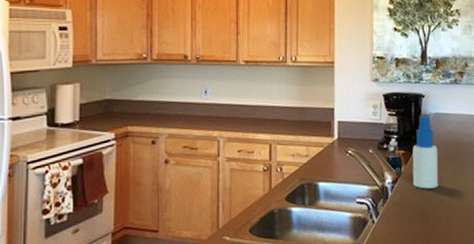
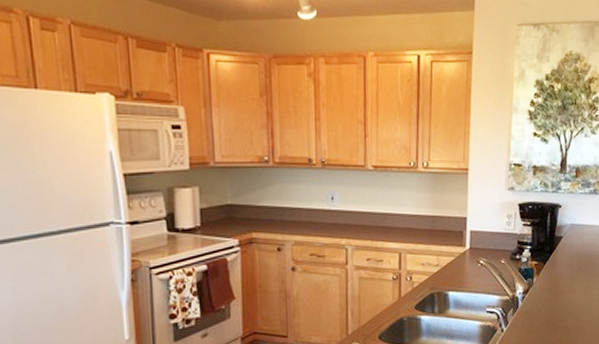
spray bottle: present [412,115,439,189] -> none [543,225,572,300]

